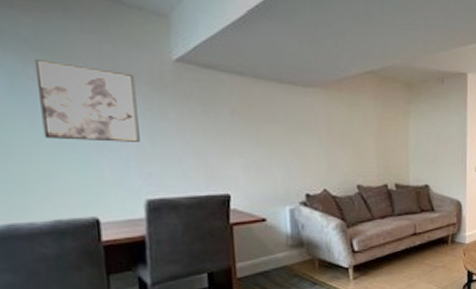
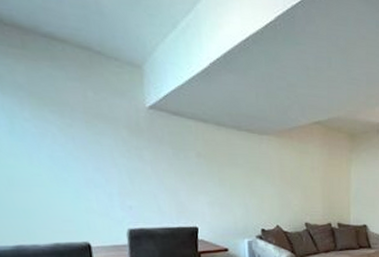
wall art: present [34,58,140,142] -> none [29,102,121,179]

